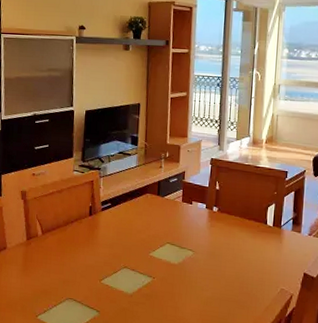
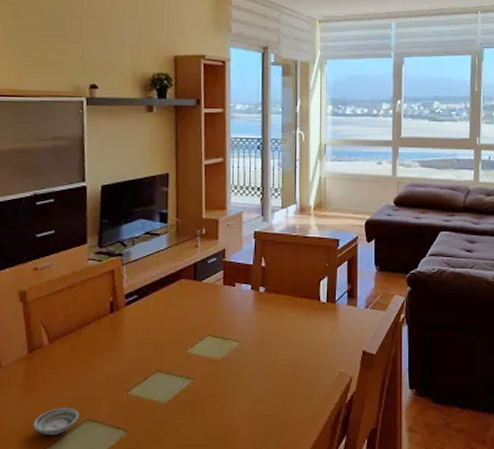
saucer: none [29,285,63,307] -> present [33,407,79,435]

